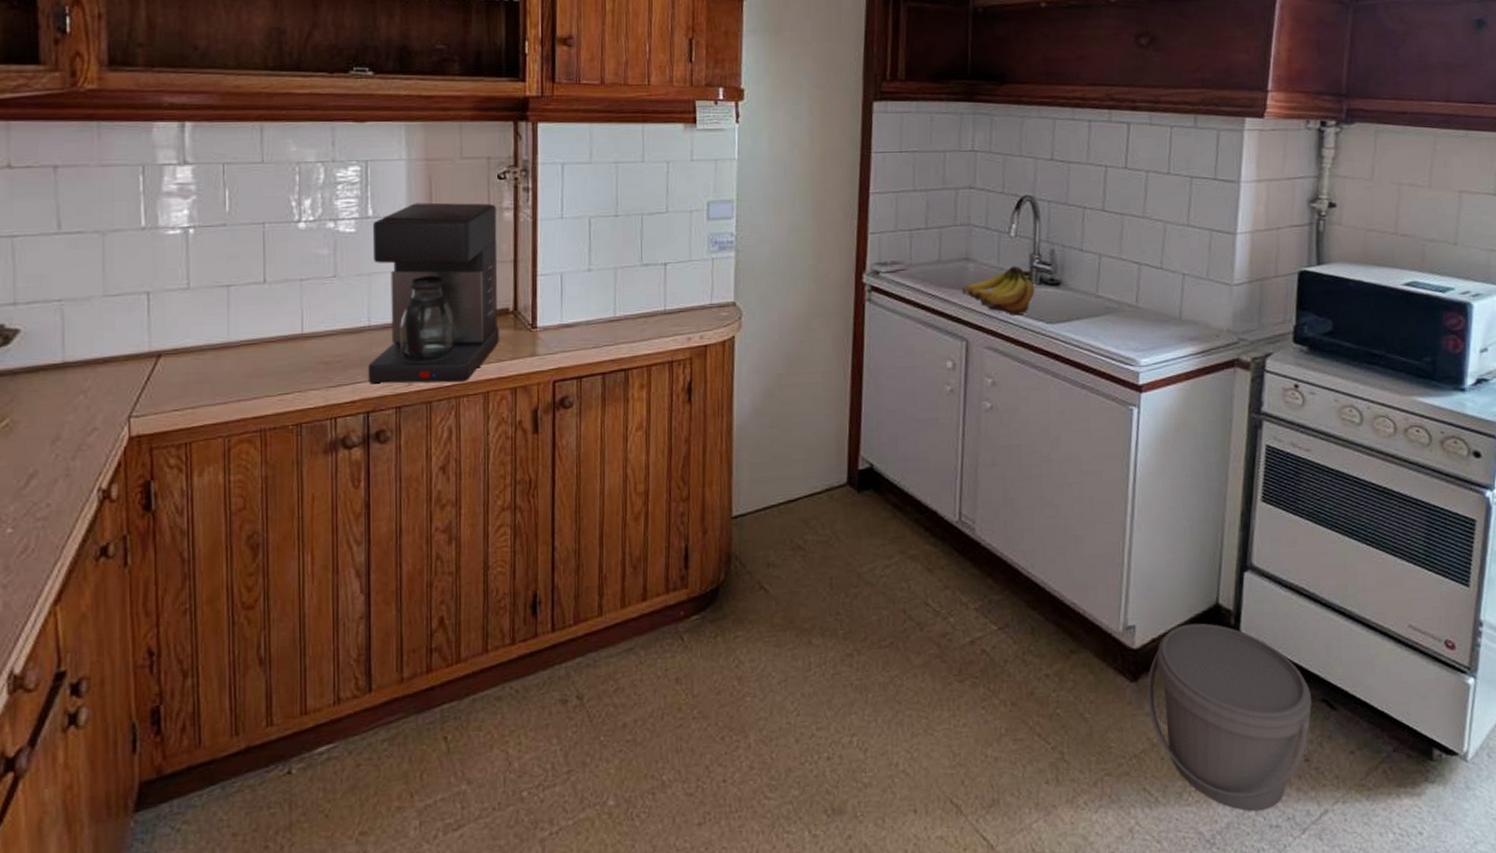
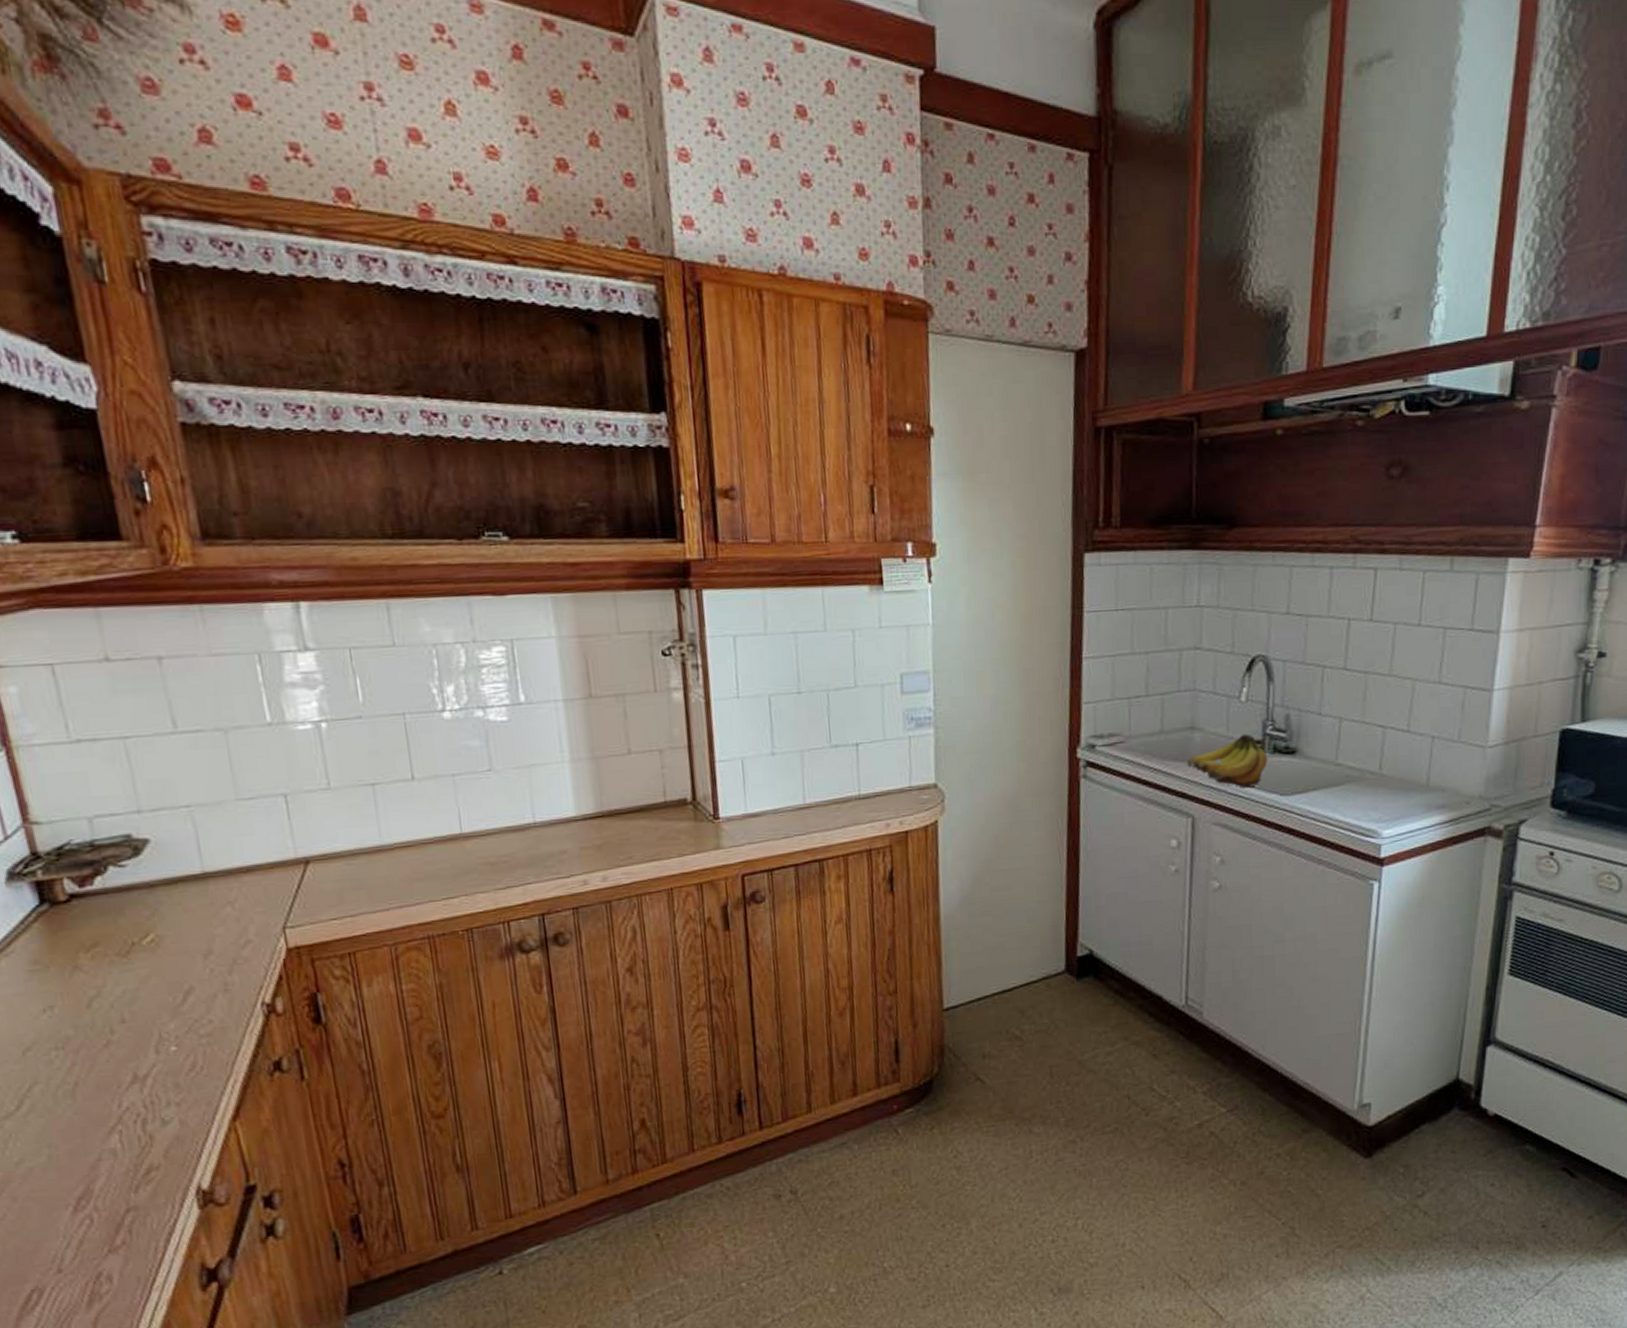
coffee maker: present [368,202,499,384] -> none [525,683,679,885]
bucket: present [1147,623,1312,811] -> none [1382,1098,1551,1276]

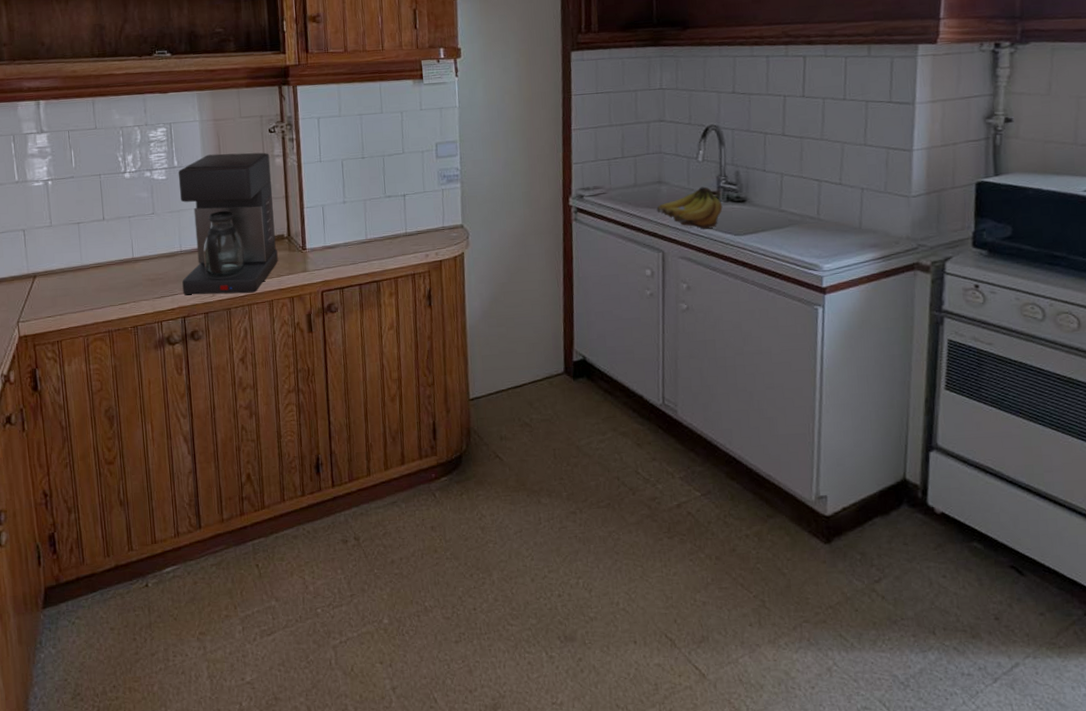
coffee maker: none [525,683,679,885] -> present [178,152,278,296]

